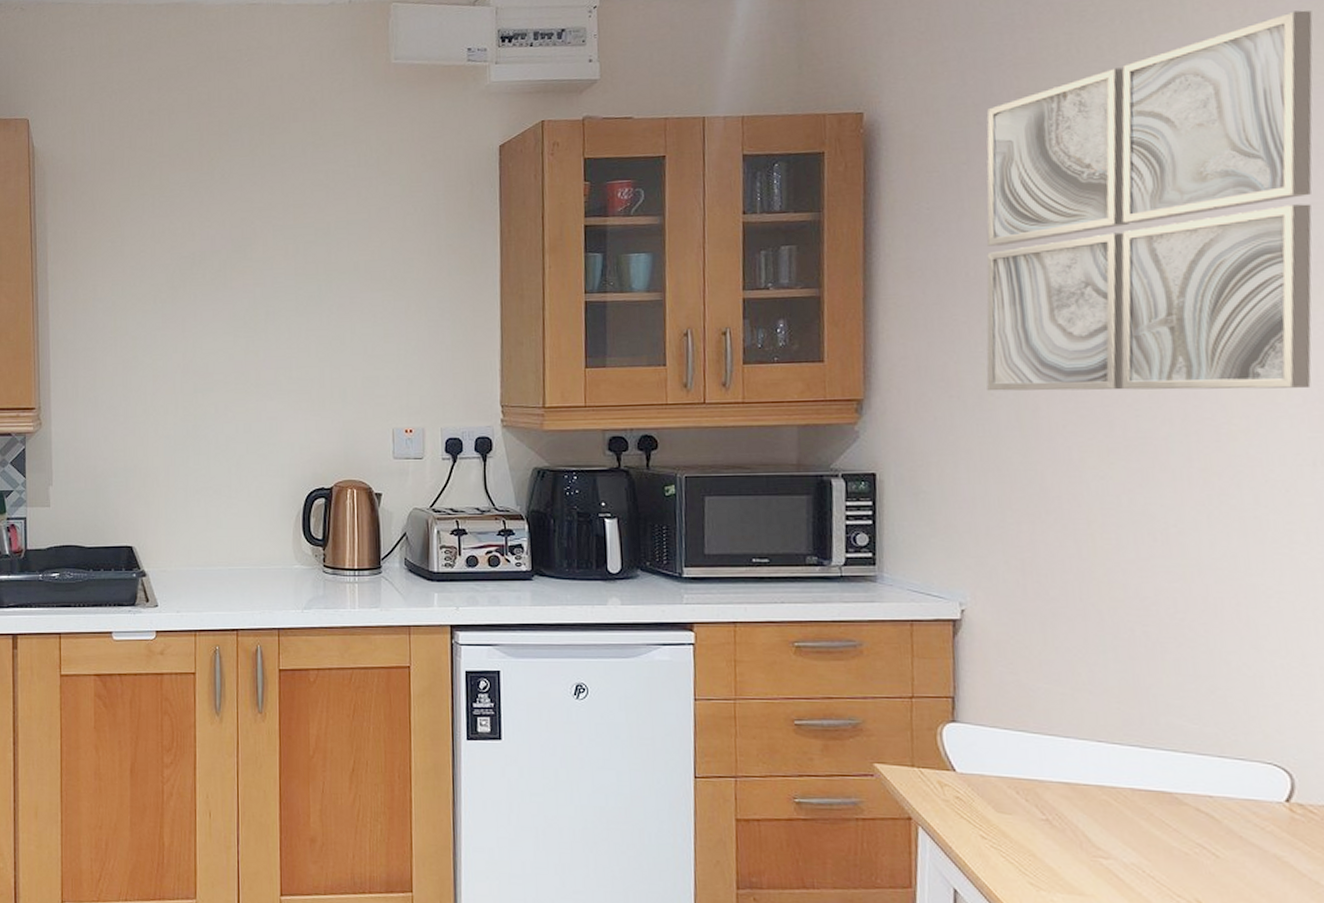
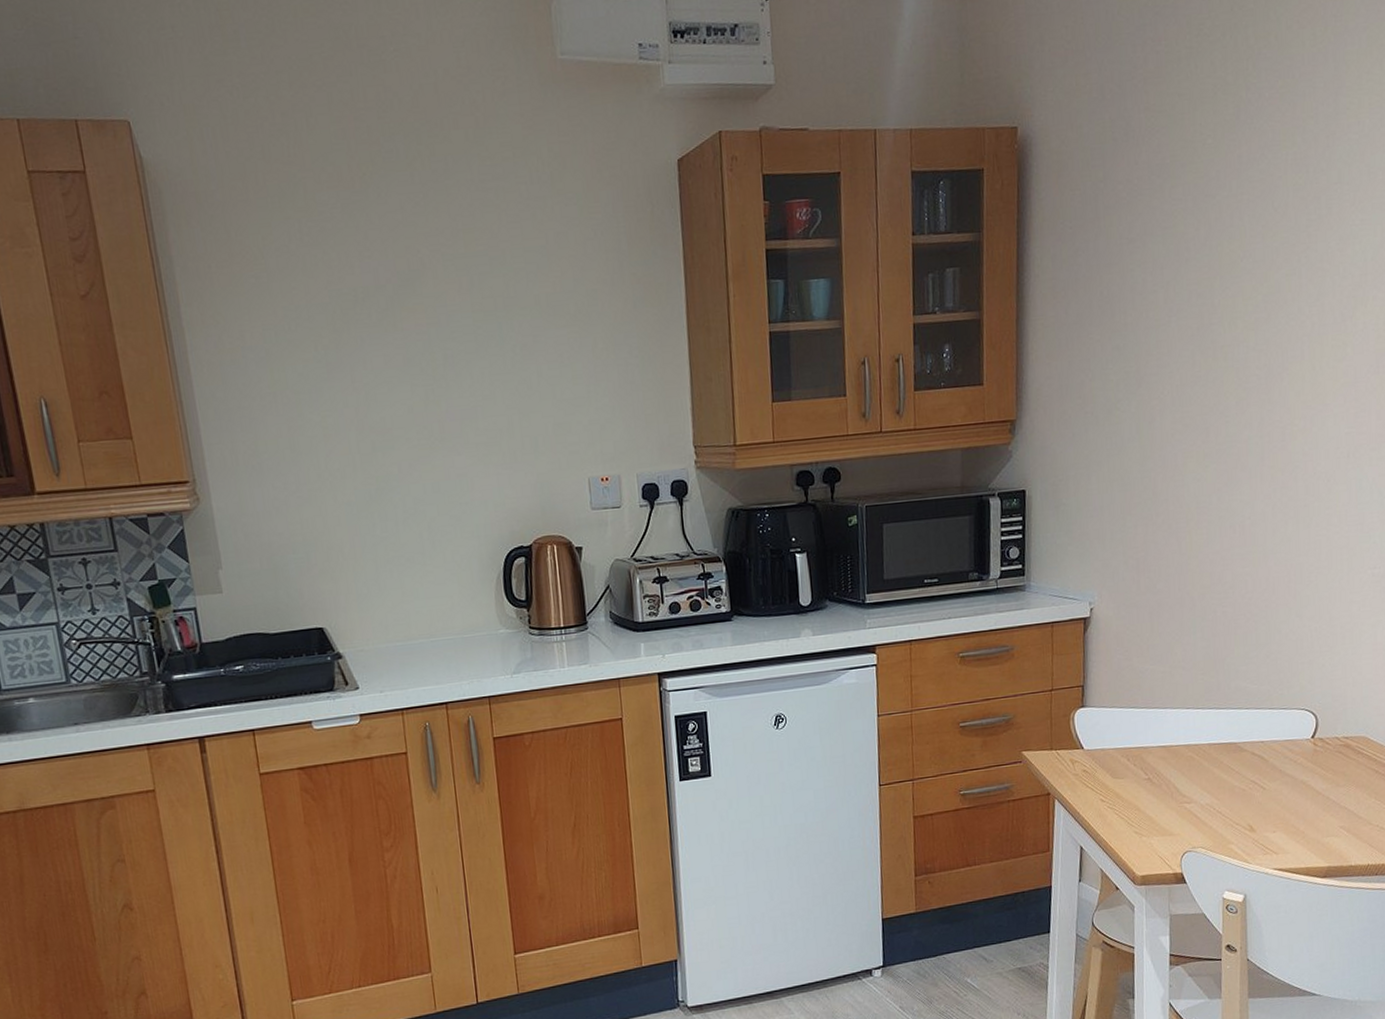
wall art: present [986,10,1313,391] -> none [1114,31,1374,406]

